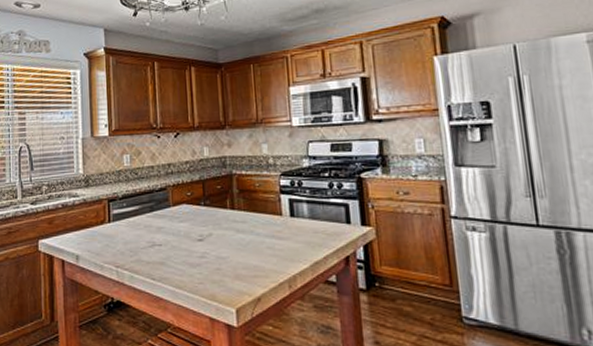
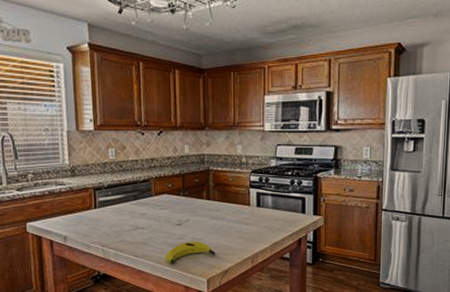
banana: none [186,260,244,289] -> present [165,241,215,264]

